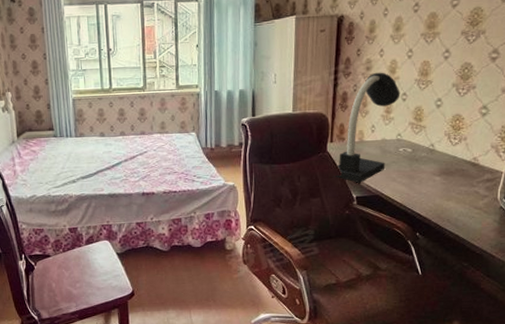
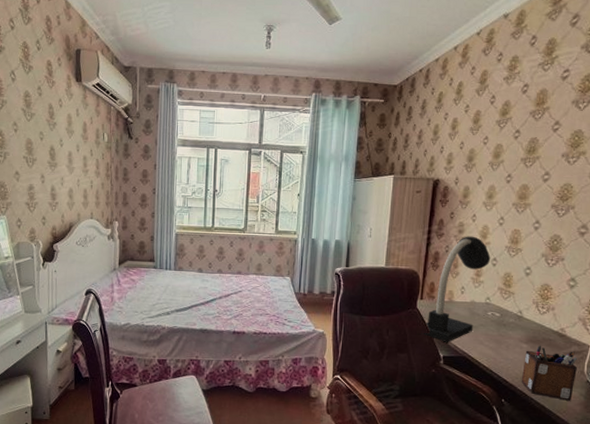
desk organizer: none [435,176,490,228] -> present [521,345,577,401]

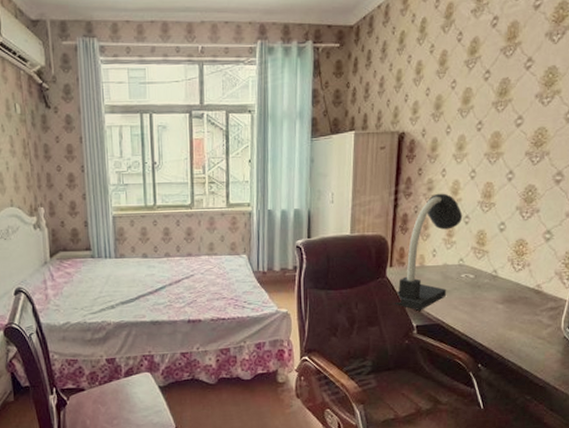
desk organizer: present [521,345,577,401] -> none [497,304,554,359]

